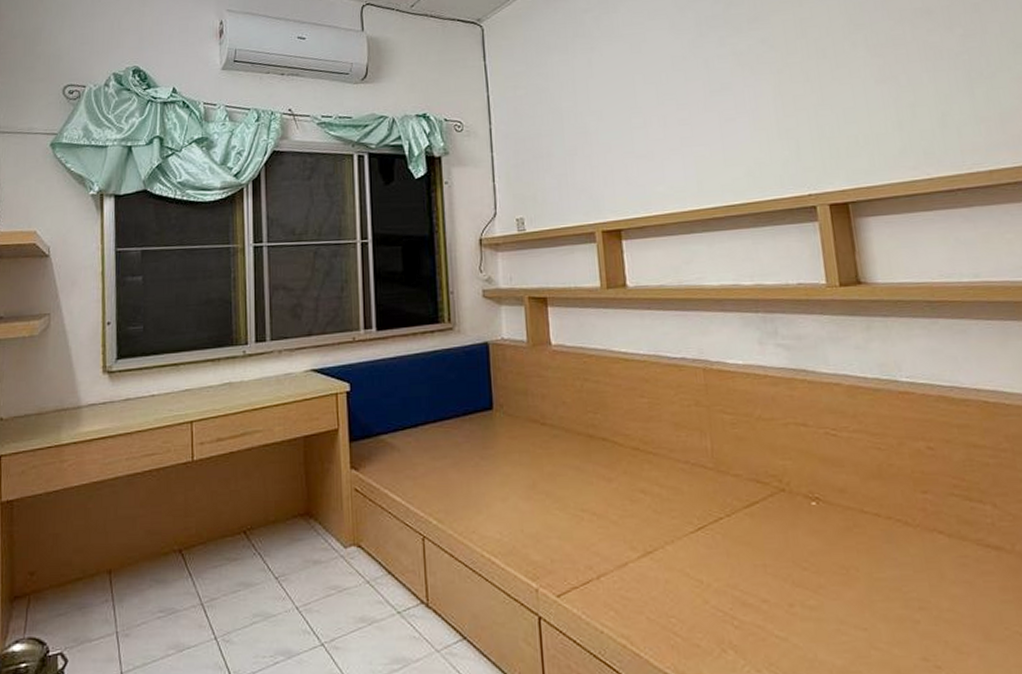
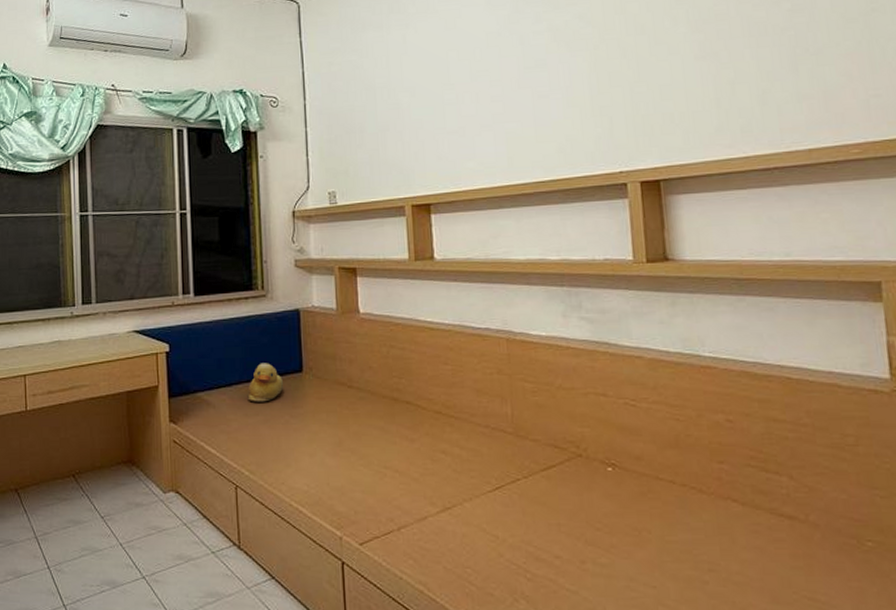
rubber duck: none [434,401,474,444] -> present [247,363,284,402]

